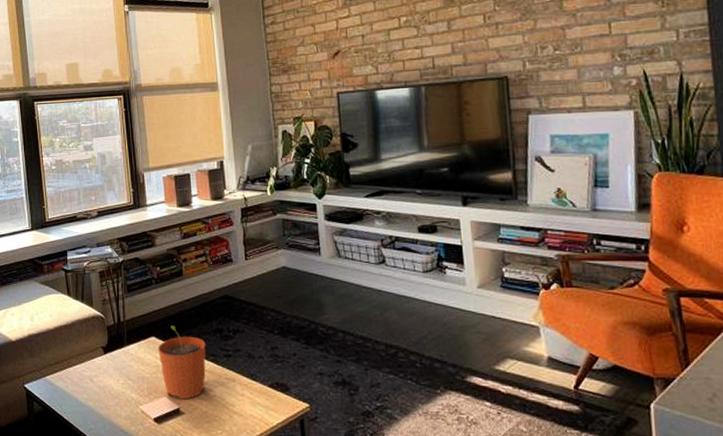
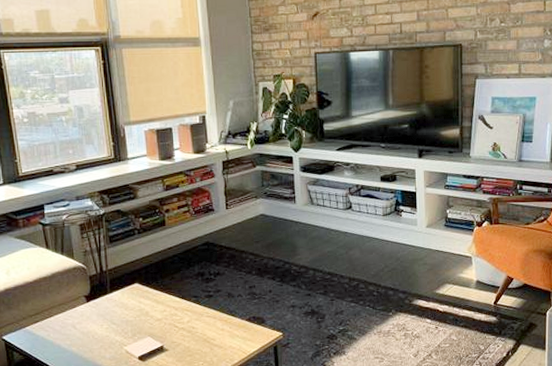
plant pot: present [157,326,206,400] -> none [141,272,189,338]

